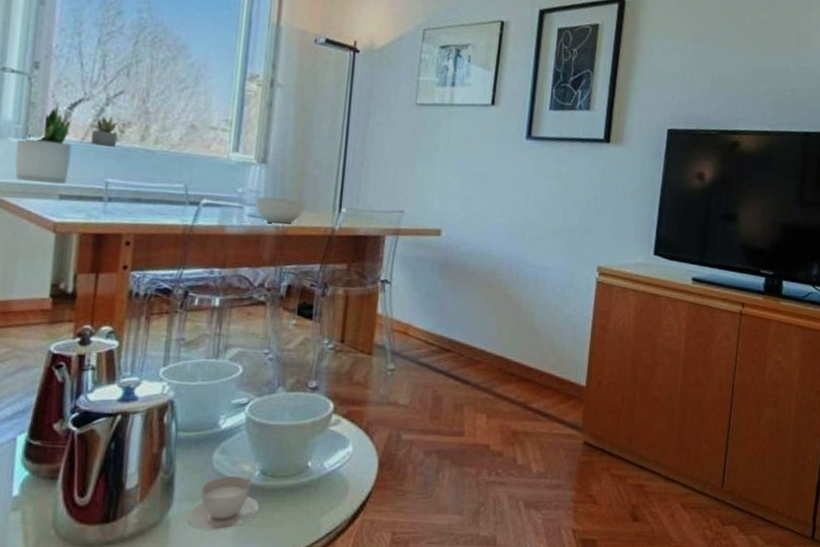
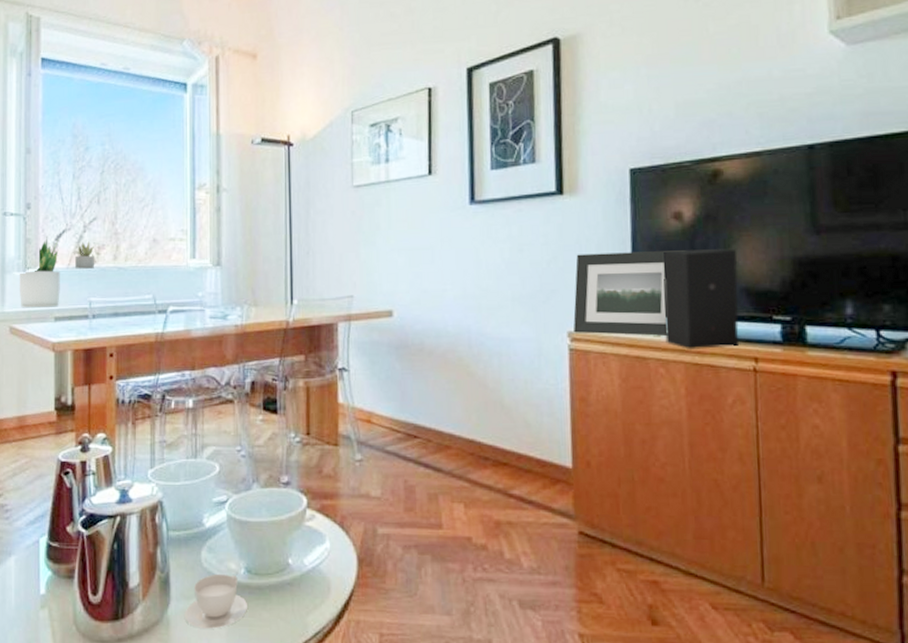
bowl: present [255,197,306,225] -> none [214,296,260,323]
picture frame: none [603,198,703,278] -> present [573,250,686,336]
speaker: none [676,205,741,293] -> present [662,249,739,351]

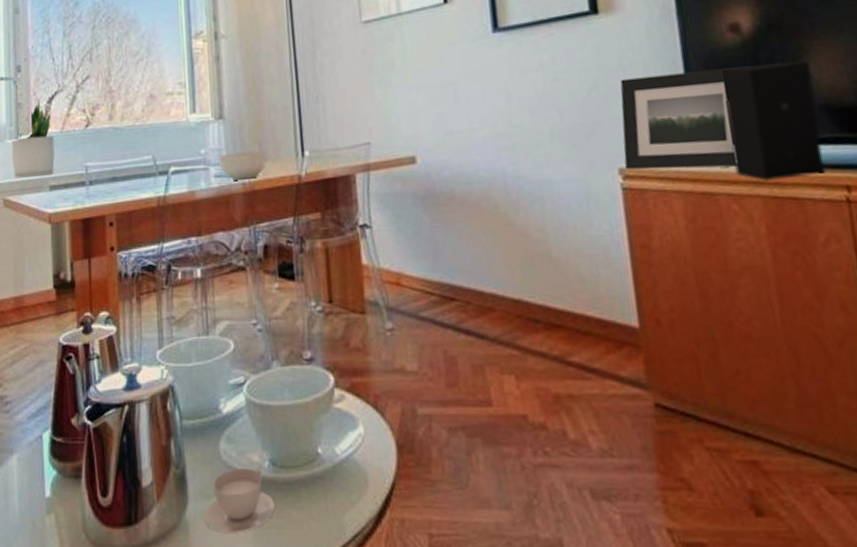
succulent plant: present [74,241,94,269] -> none [67,102,89,133]
bowl: none [214,296,260,323] -> present [218,150,268,182]

